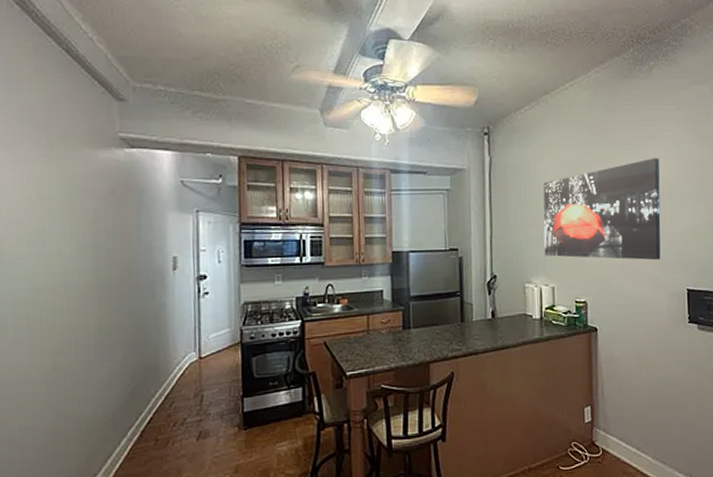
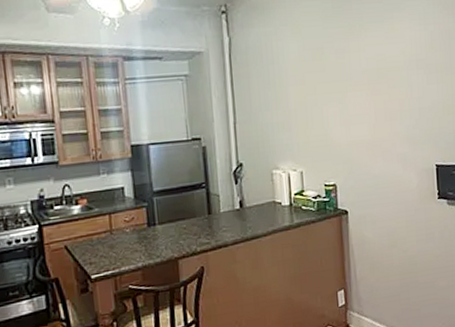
wall art: present [543,158,661,261] -> none [286,30,409,140]

